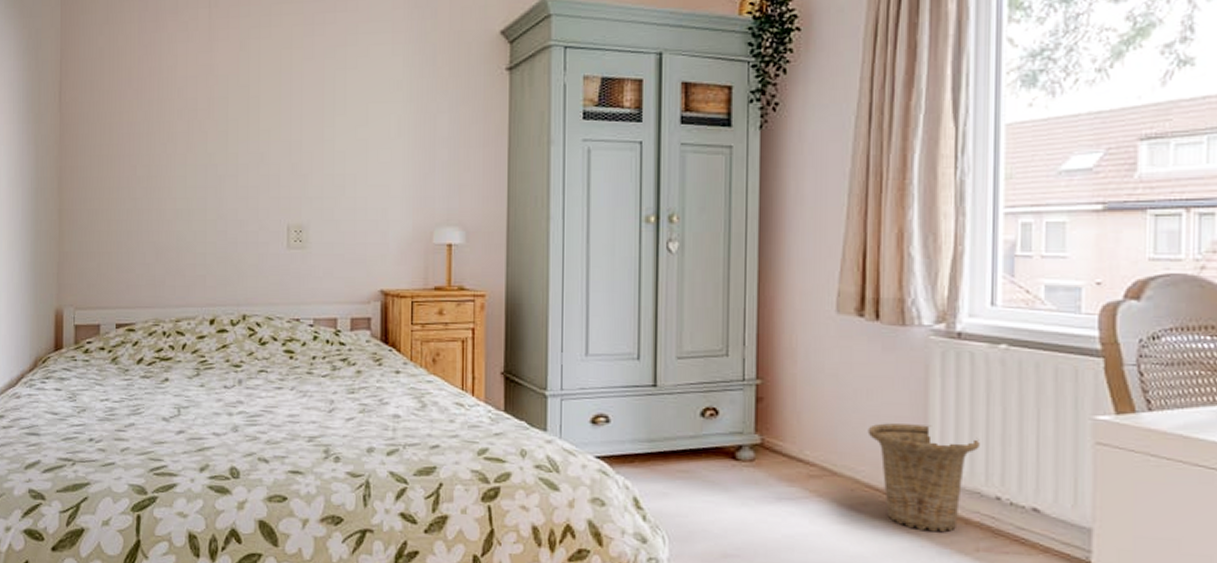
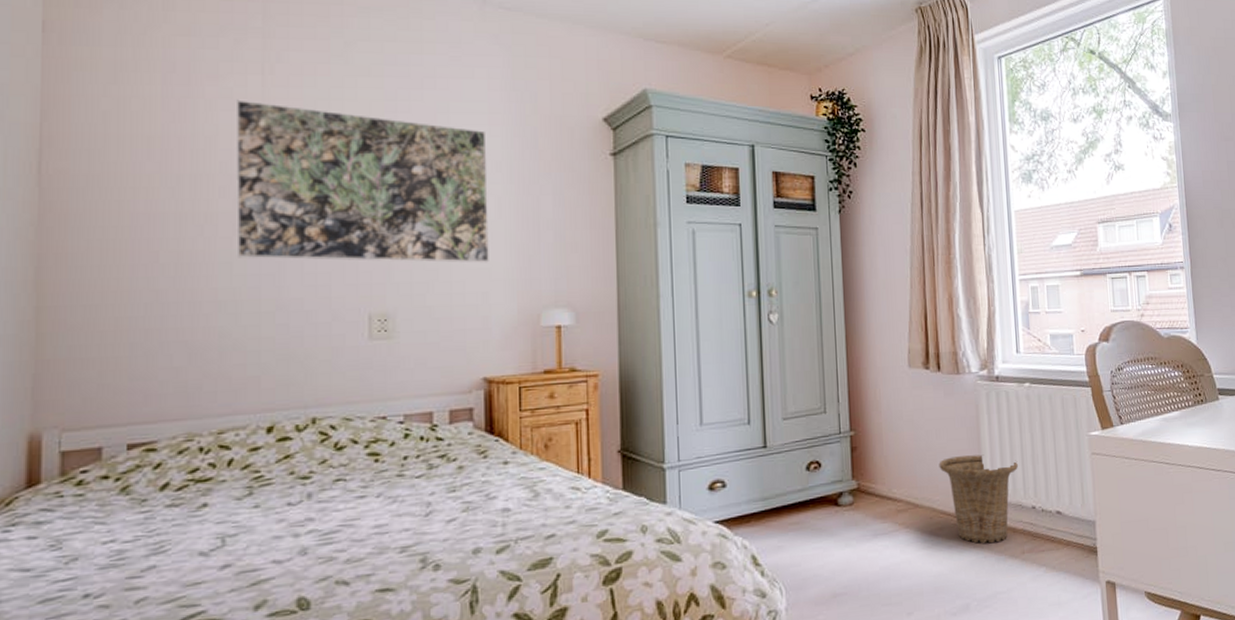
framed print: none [189,31,390,180] -> present [235,99,489,263]

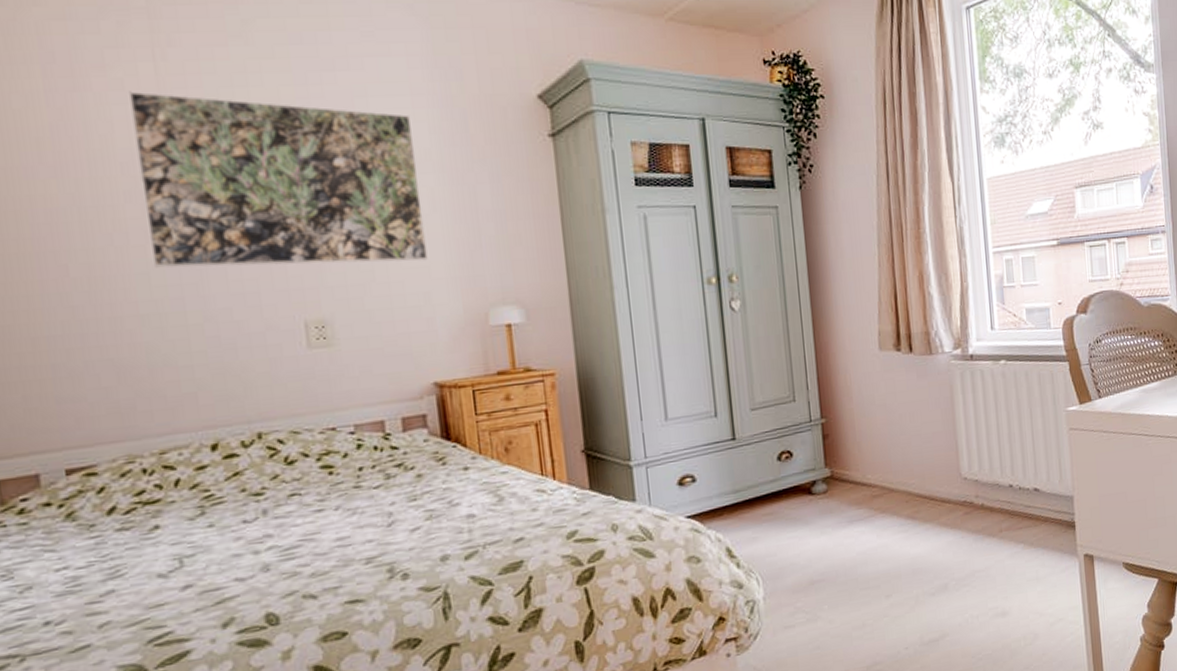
basket: present [939,454,1018,544] -> none [913,435,994,524]

